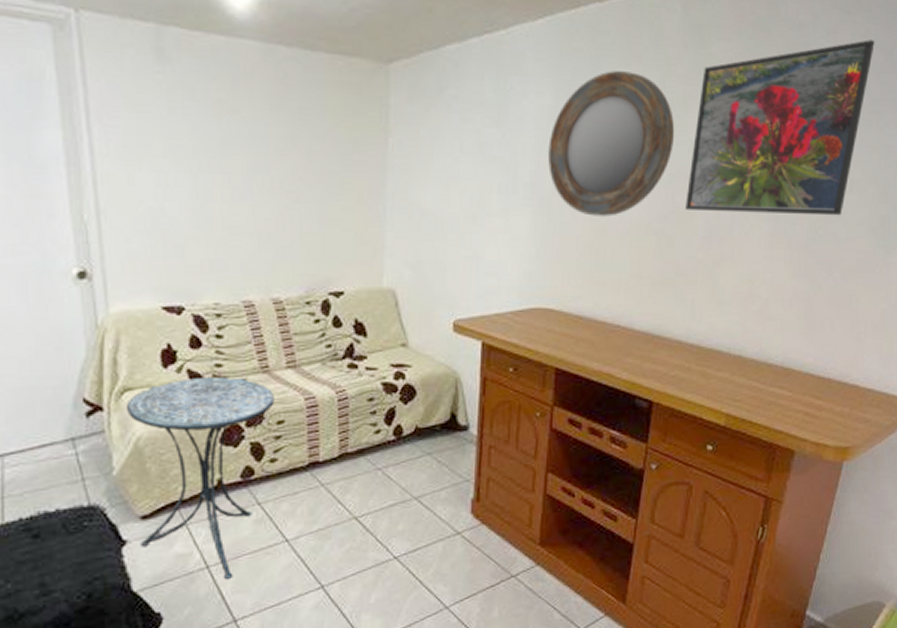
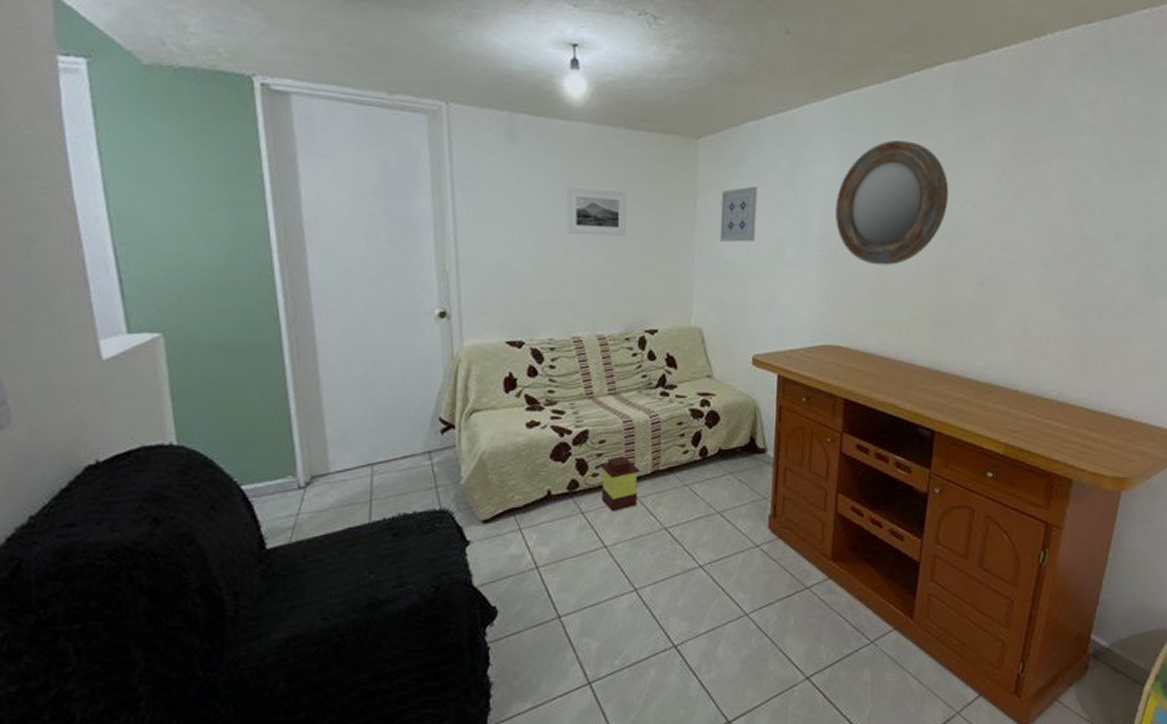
side table: present [125,376,274,579] -> none [473,401,597,579]
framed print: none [232,120,306,180] -> present [567,187,627,236]
toy house: none [279,438,325,500] -> present [600,456,640,511]
wall art: none [415,122,459,189] -> present [720,186,757,242]
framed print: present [685,40,875,216] -> none [960,108,1133,264]

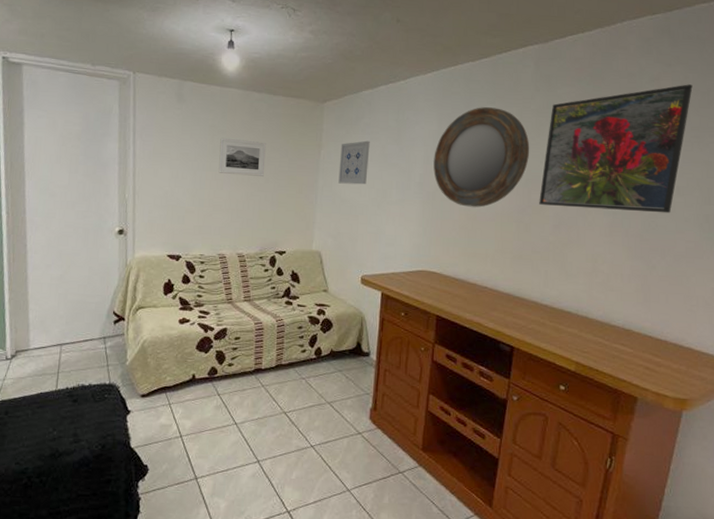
toy house: present [600,456,640,511] -> none [234,351,266,395]
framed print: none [960,108,1133,264] -> present [539,84,693,214]

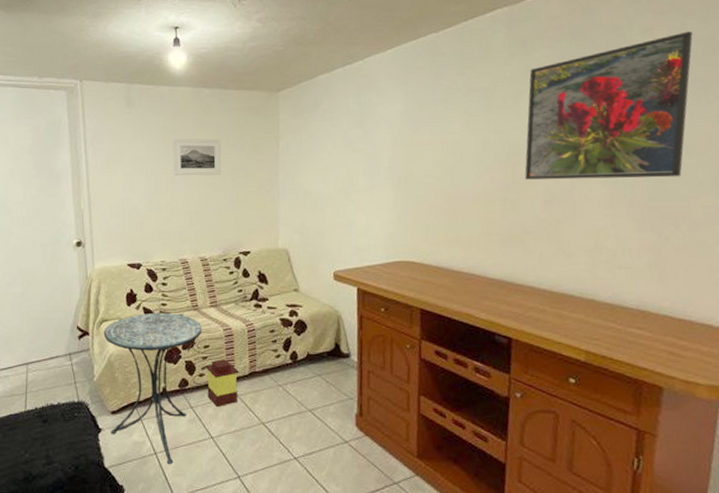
side table: none [138,303,234,447] -> present [103,312,202,464]
toy house: none [234,351,266,395] -> present [205,359,239,406]
wall art: present [338,140,370,185] -> none [300,127,332,175]
home mirror: present [433,107,530,208] -> none [402,79,510,189]

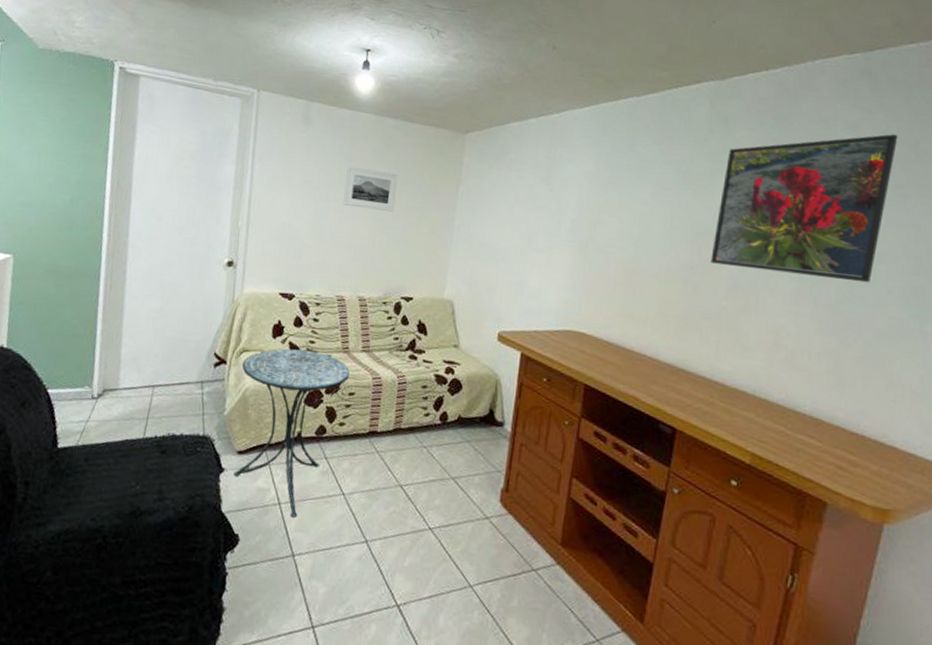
toy house: present [205,359,239,406] -> none [345,409,383,462]

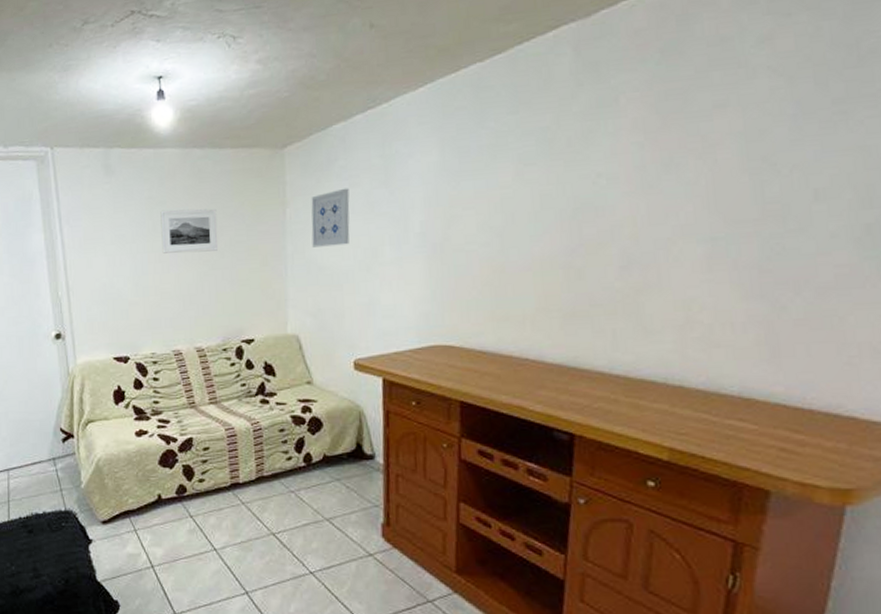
side table: present [233,349,350,518] -> none [89,411,201,578]
wall art: none [477,178,516,228] -> present [311,188,350,248]
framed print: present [711,134,898,283] -> none [595,36,831,241]

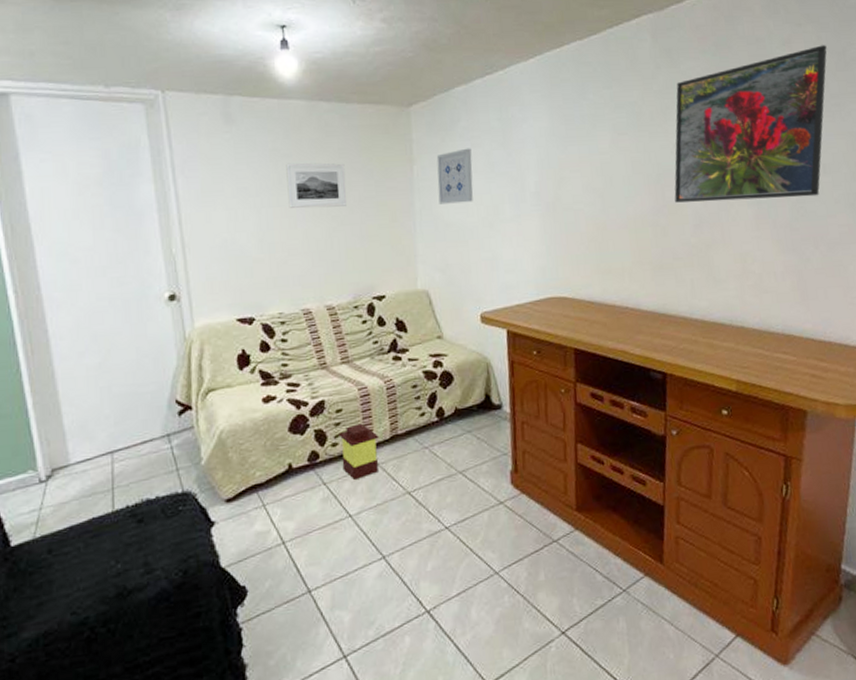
toy house: none [205,462,244,515] -> present [338,423,379,480]
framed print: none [595,36,831,241] -> present [674,45,827,203]

